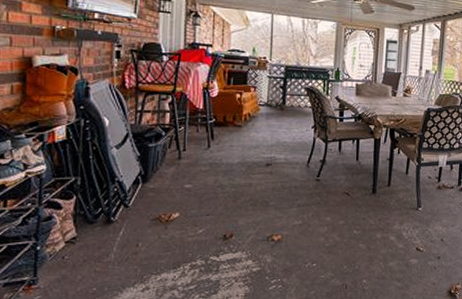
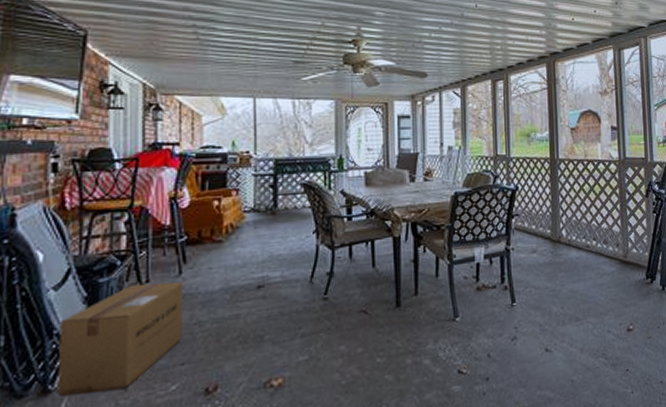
box: none [117,151,211,228] -> present [57,282,184,396]

